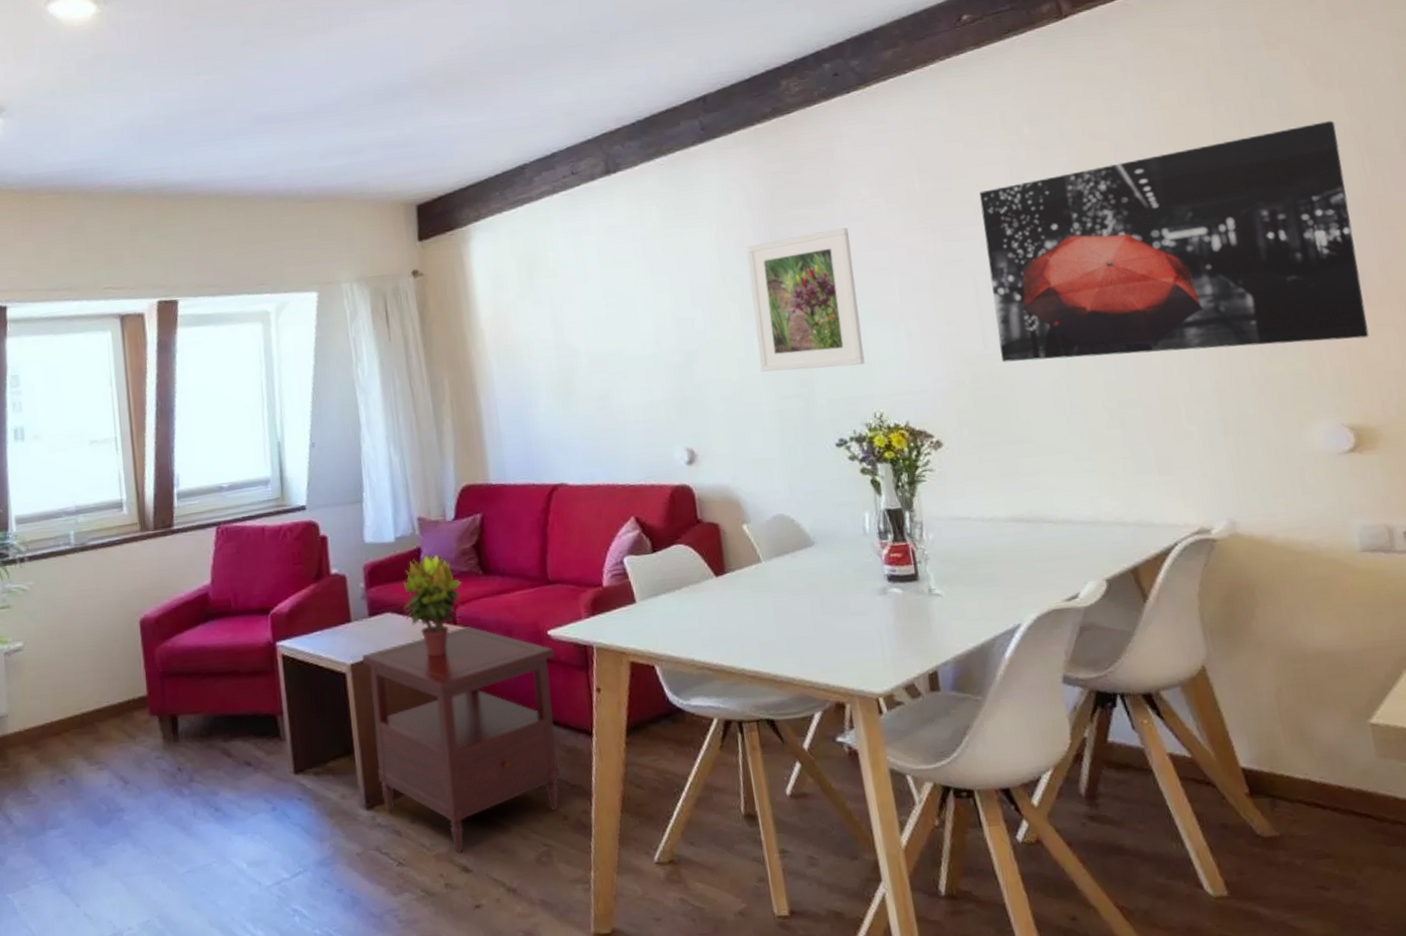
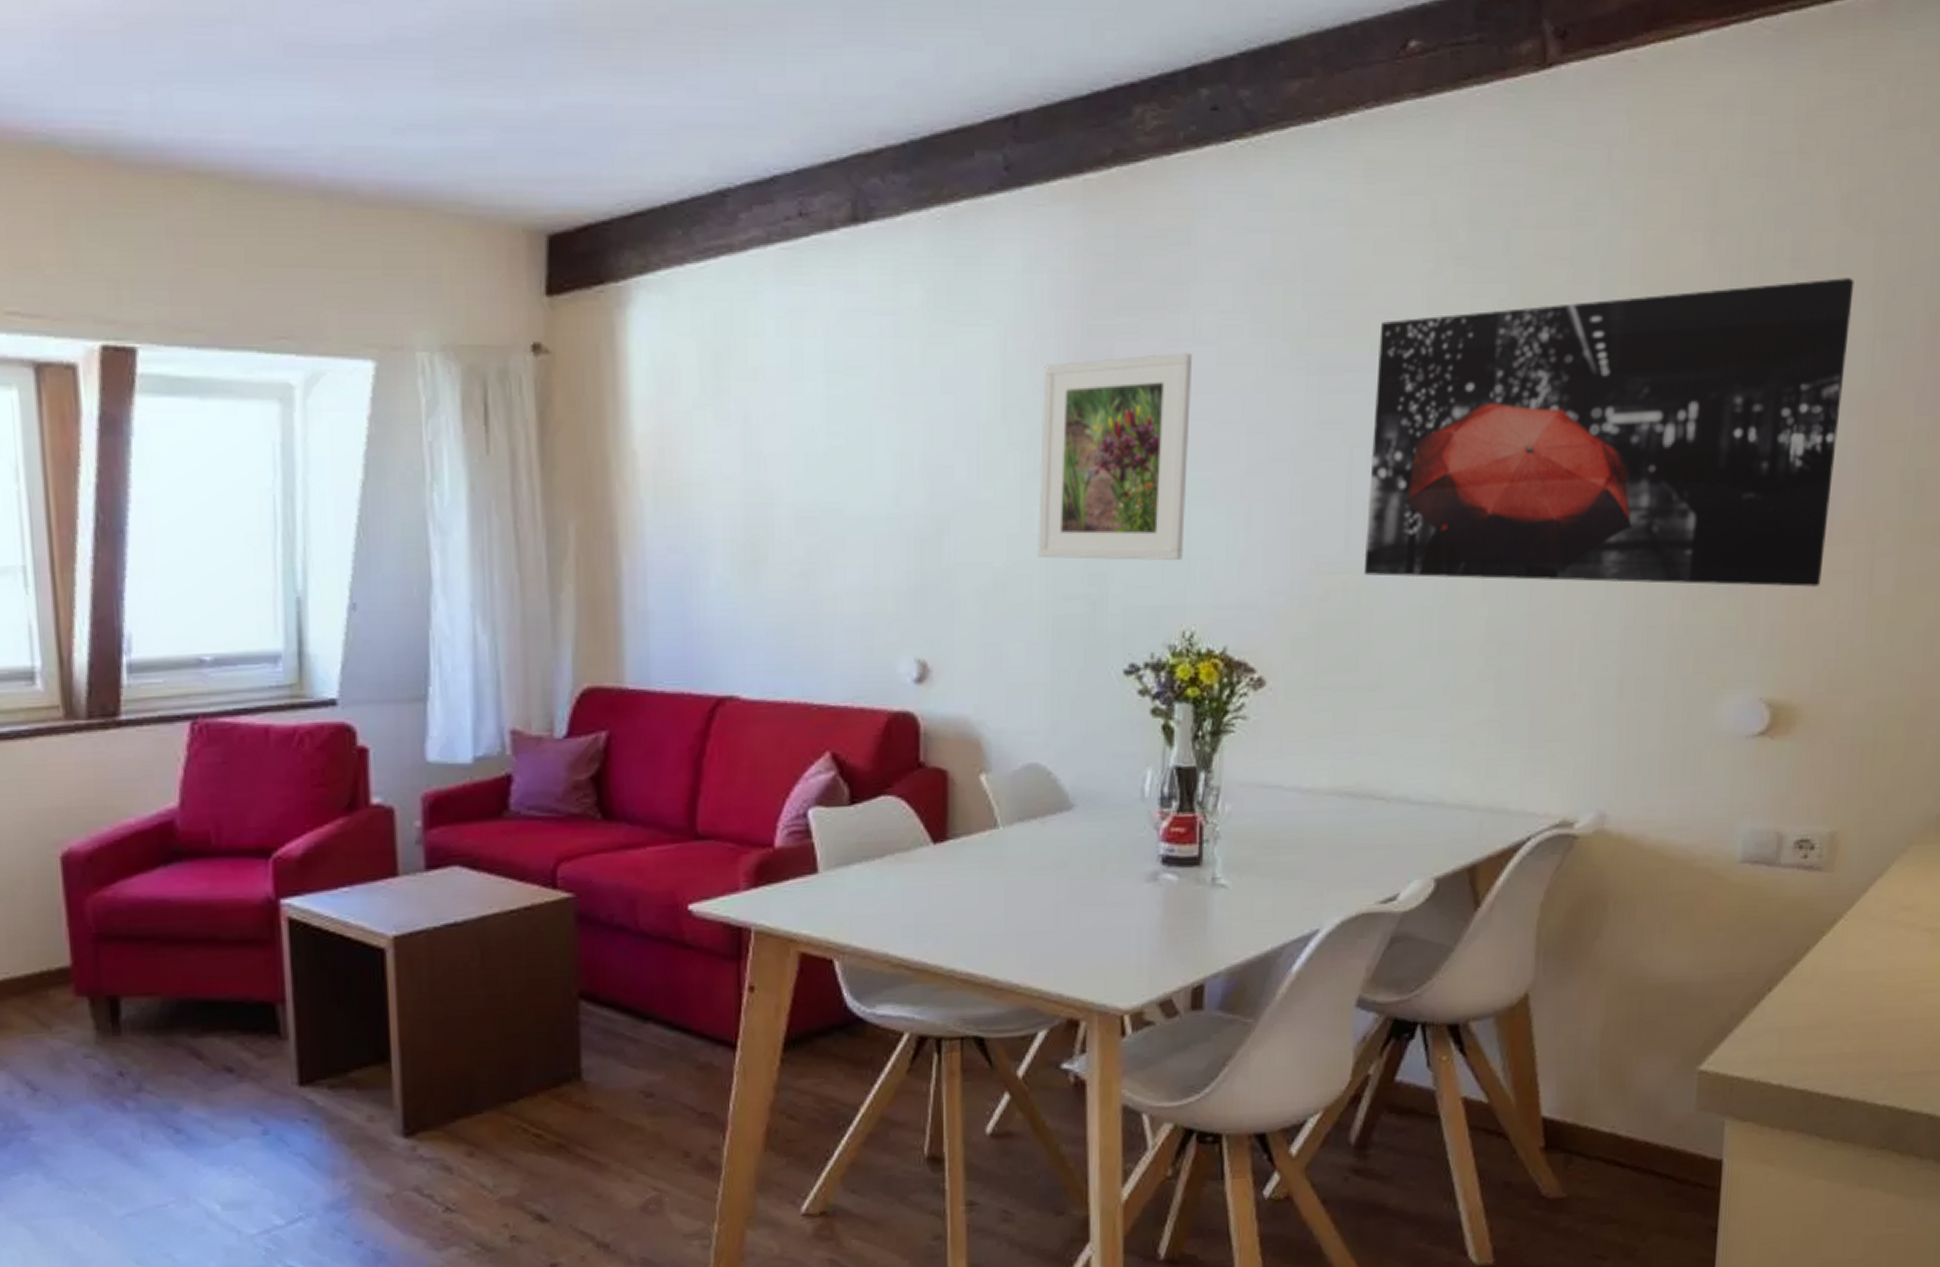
side table: present [361,626,560,854] -> none [410,892,695,1198]
potted plant: present [402,553,464,657] -> none [480,783,570,932]

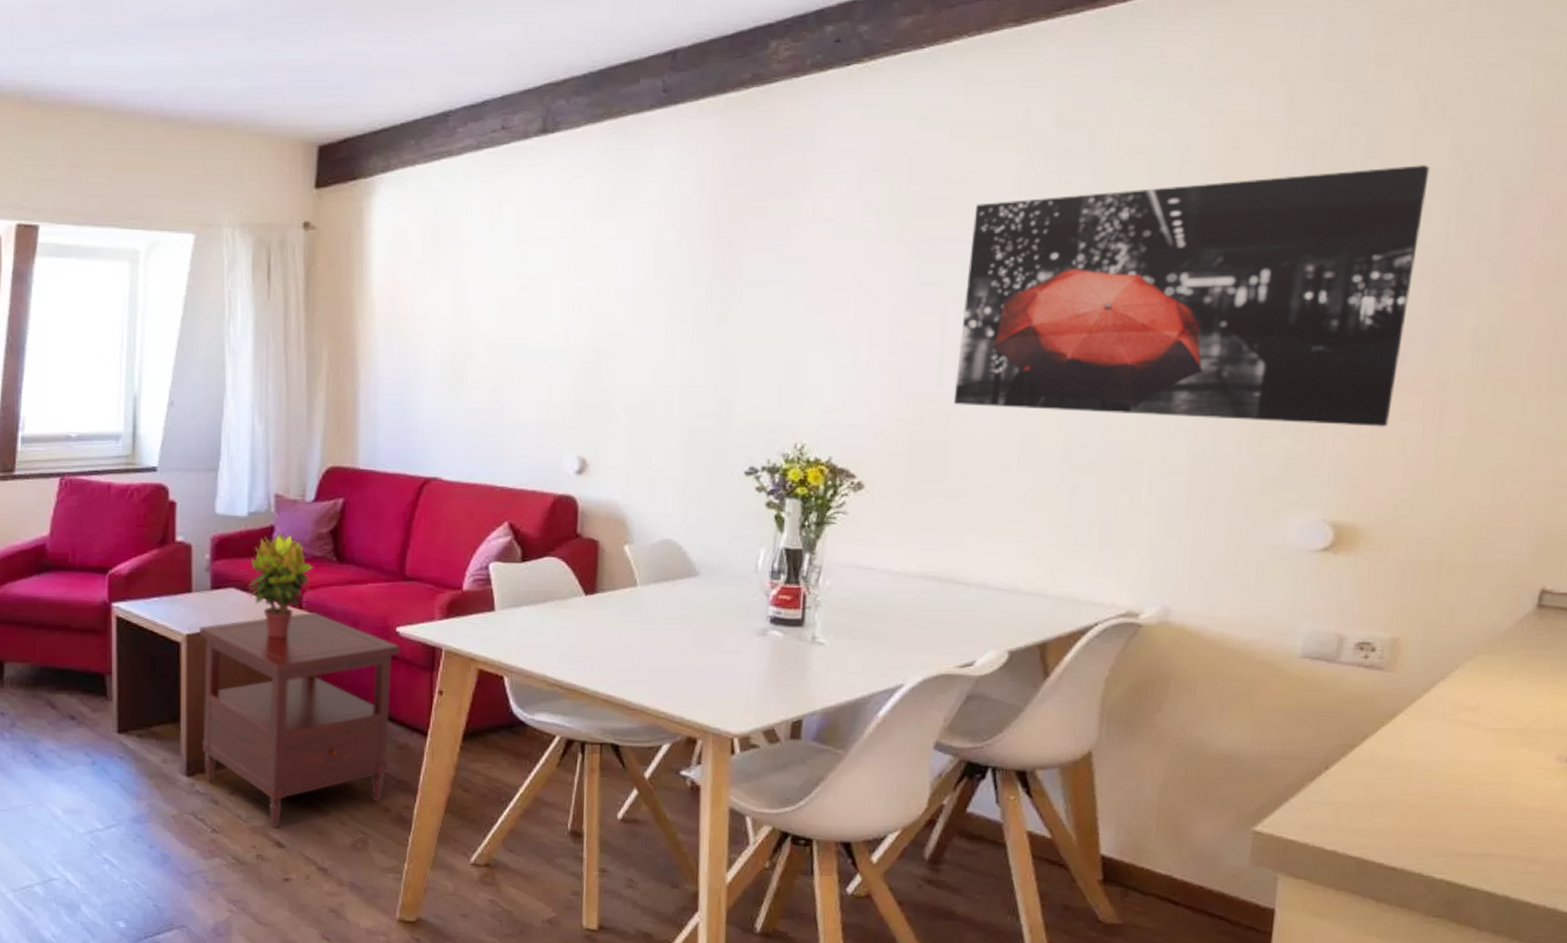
side table: none [410,892,695,1198] -> present [198,612,400,830]
potted plant: none [480,783,570,932] -> present [249,532,314,638]
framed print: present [1038,352,1193,561] -> none [678,228,812,389]

